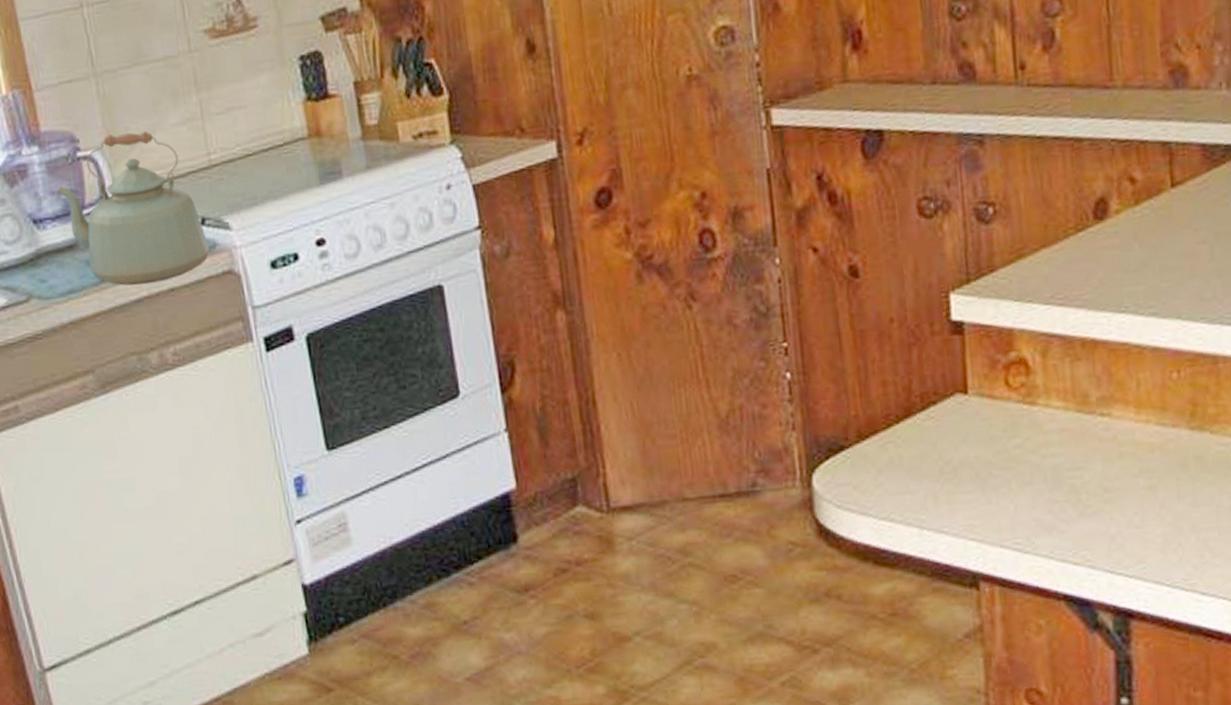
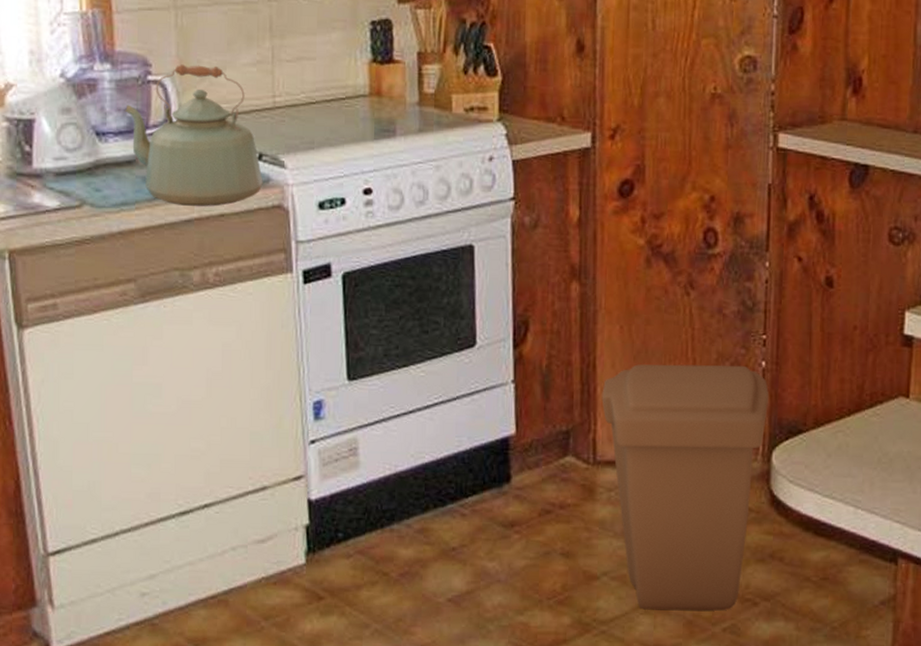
trash can: none [606,380,801,670] -> present [601,364,769,611]

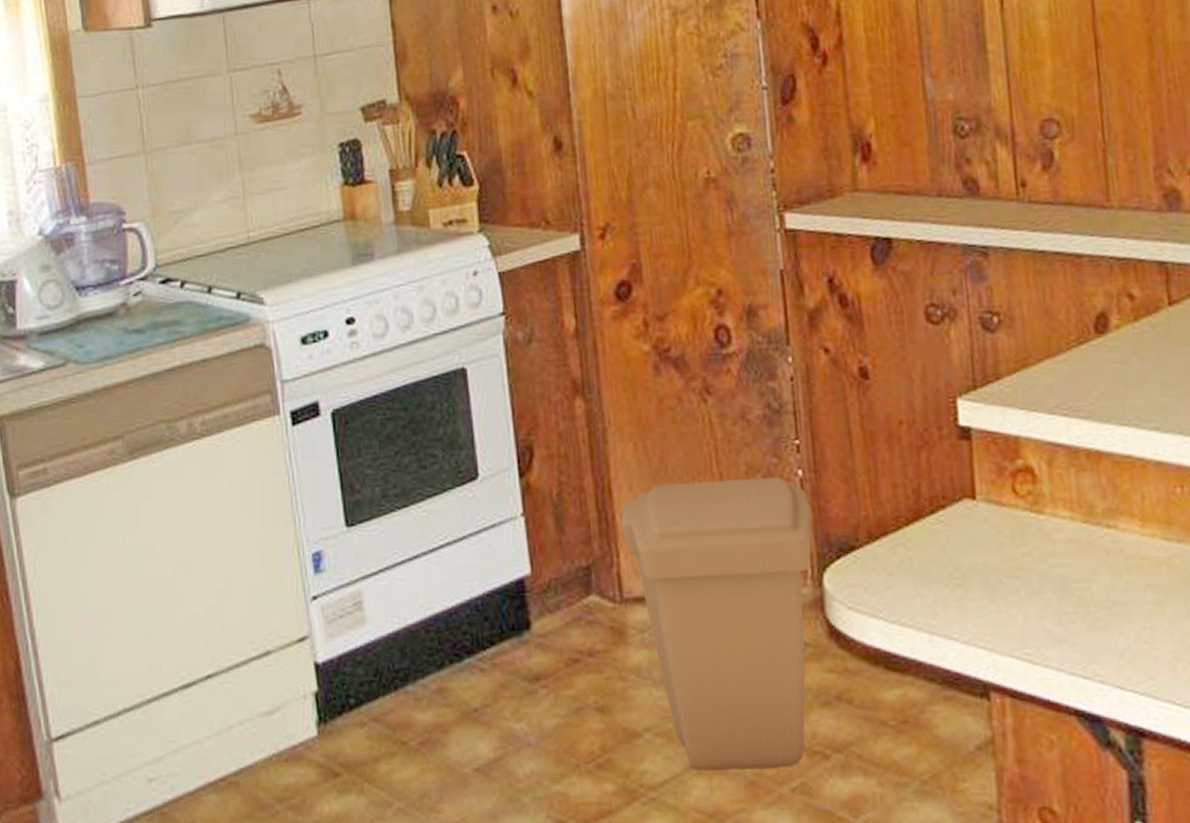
kettle: present [124,64,263,207] -> none [102,207,243,355]

